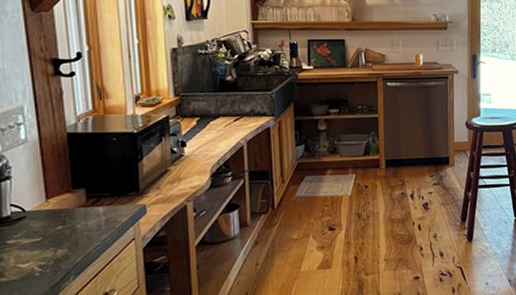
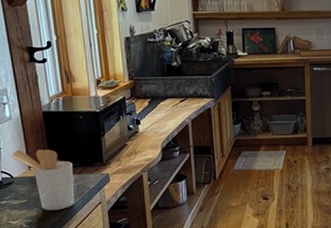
utensil holder: none [23,177,101,251] -> present [10,149,74,211]

